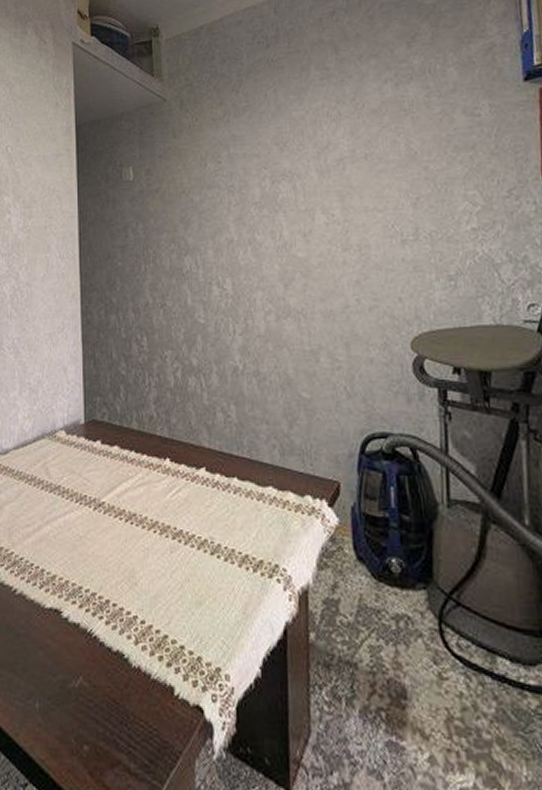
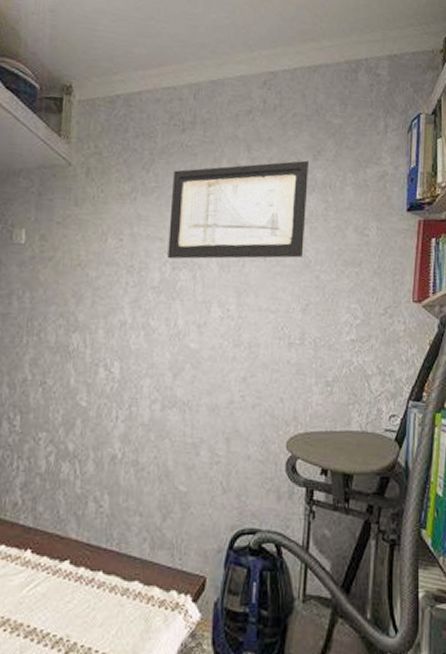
wall art: none [262,49,408,174] -> present [167,160,310,260]

